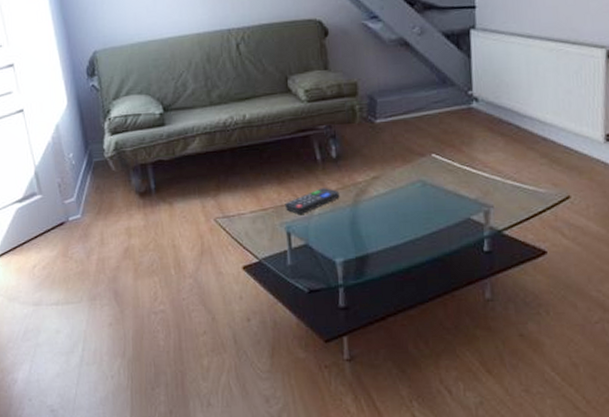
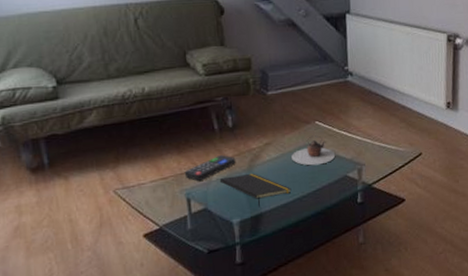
notepad: none [321,209,403,248] -> present [219,173,292,208]
teapot: none [403,170,457,205] -> present [291,135,336,166]

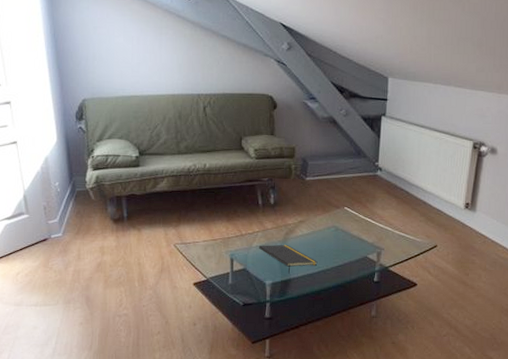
remote control: present [184,155,236,181] -> none [230,226,274,245]
teapot: present [291,135,336,166] -> none [321,219,359,245]

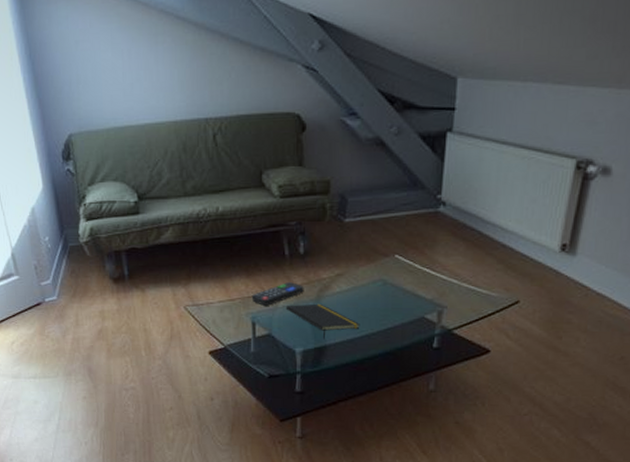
remote control: none [230,226,274,245] -> present [251,282,304,306]

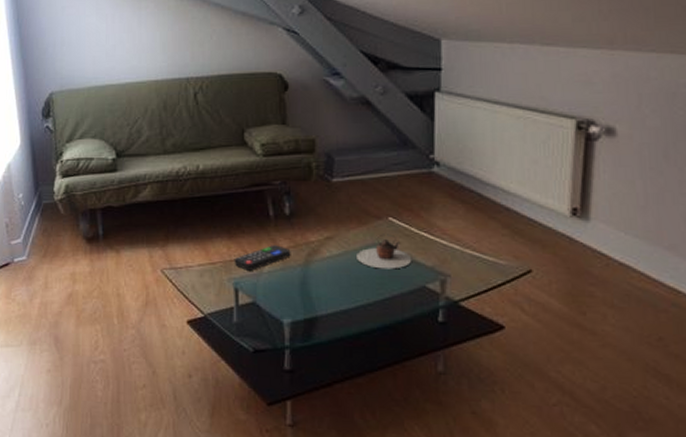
notepad: present [285,303,360,340] -> none [271,269,354,310]
teapot: none [364,270,414,302] -> present [357,234,412,269]

